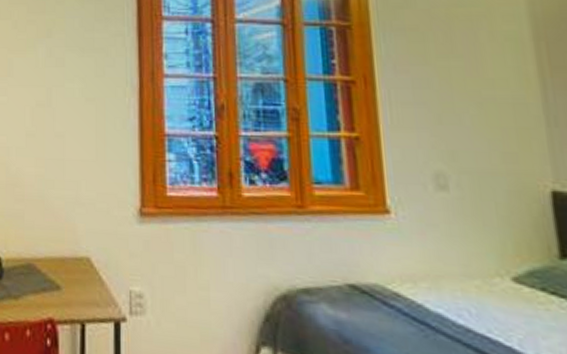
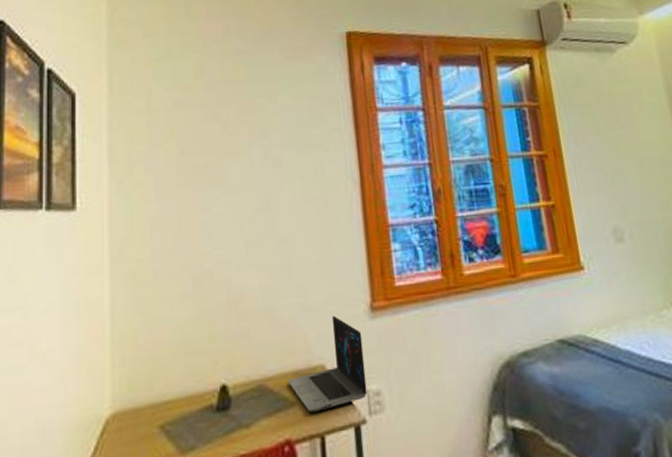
laptop: none [54,213,130,300] -> present [287,315,368,413]

